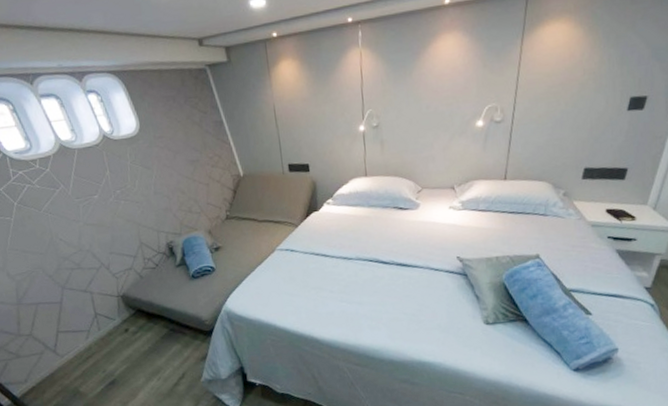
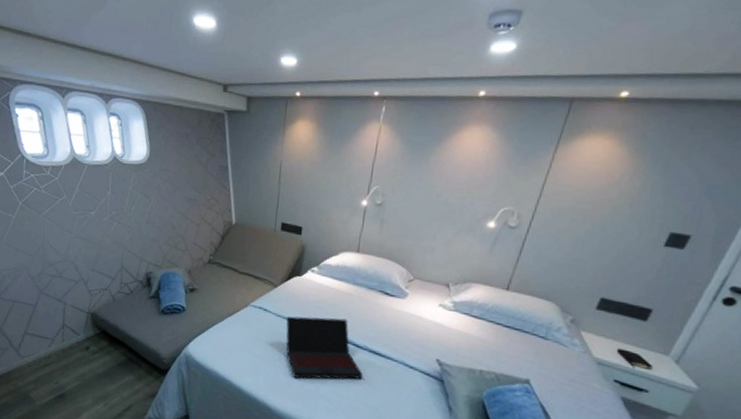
laptop: none [313,241,396,306] -> present [286,316,364,380]

